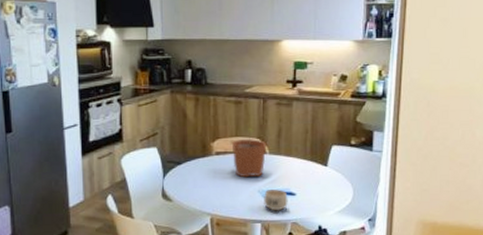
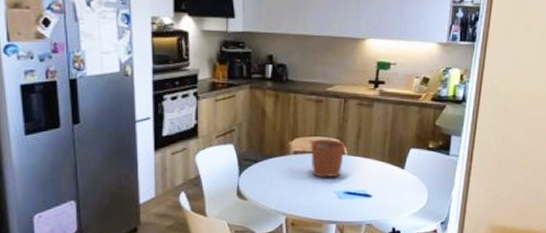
mug: present [264,188,288,211] -> none [340,190,364,213]

